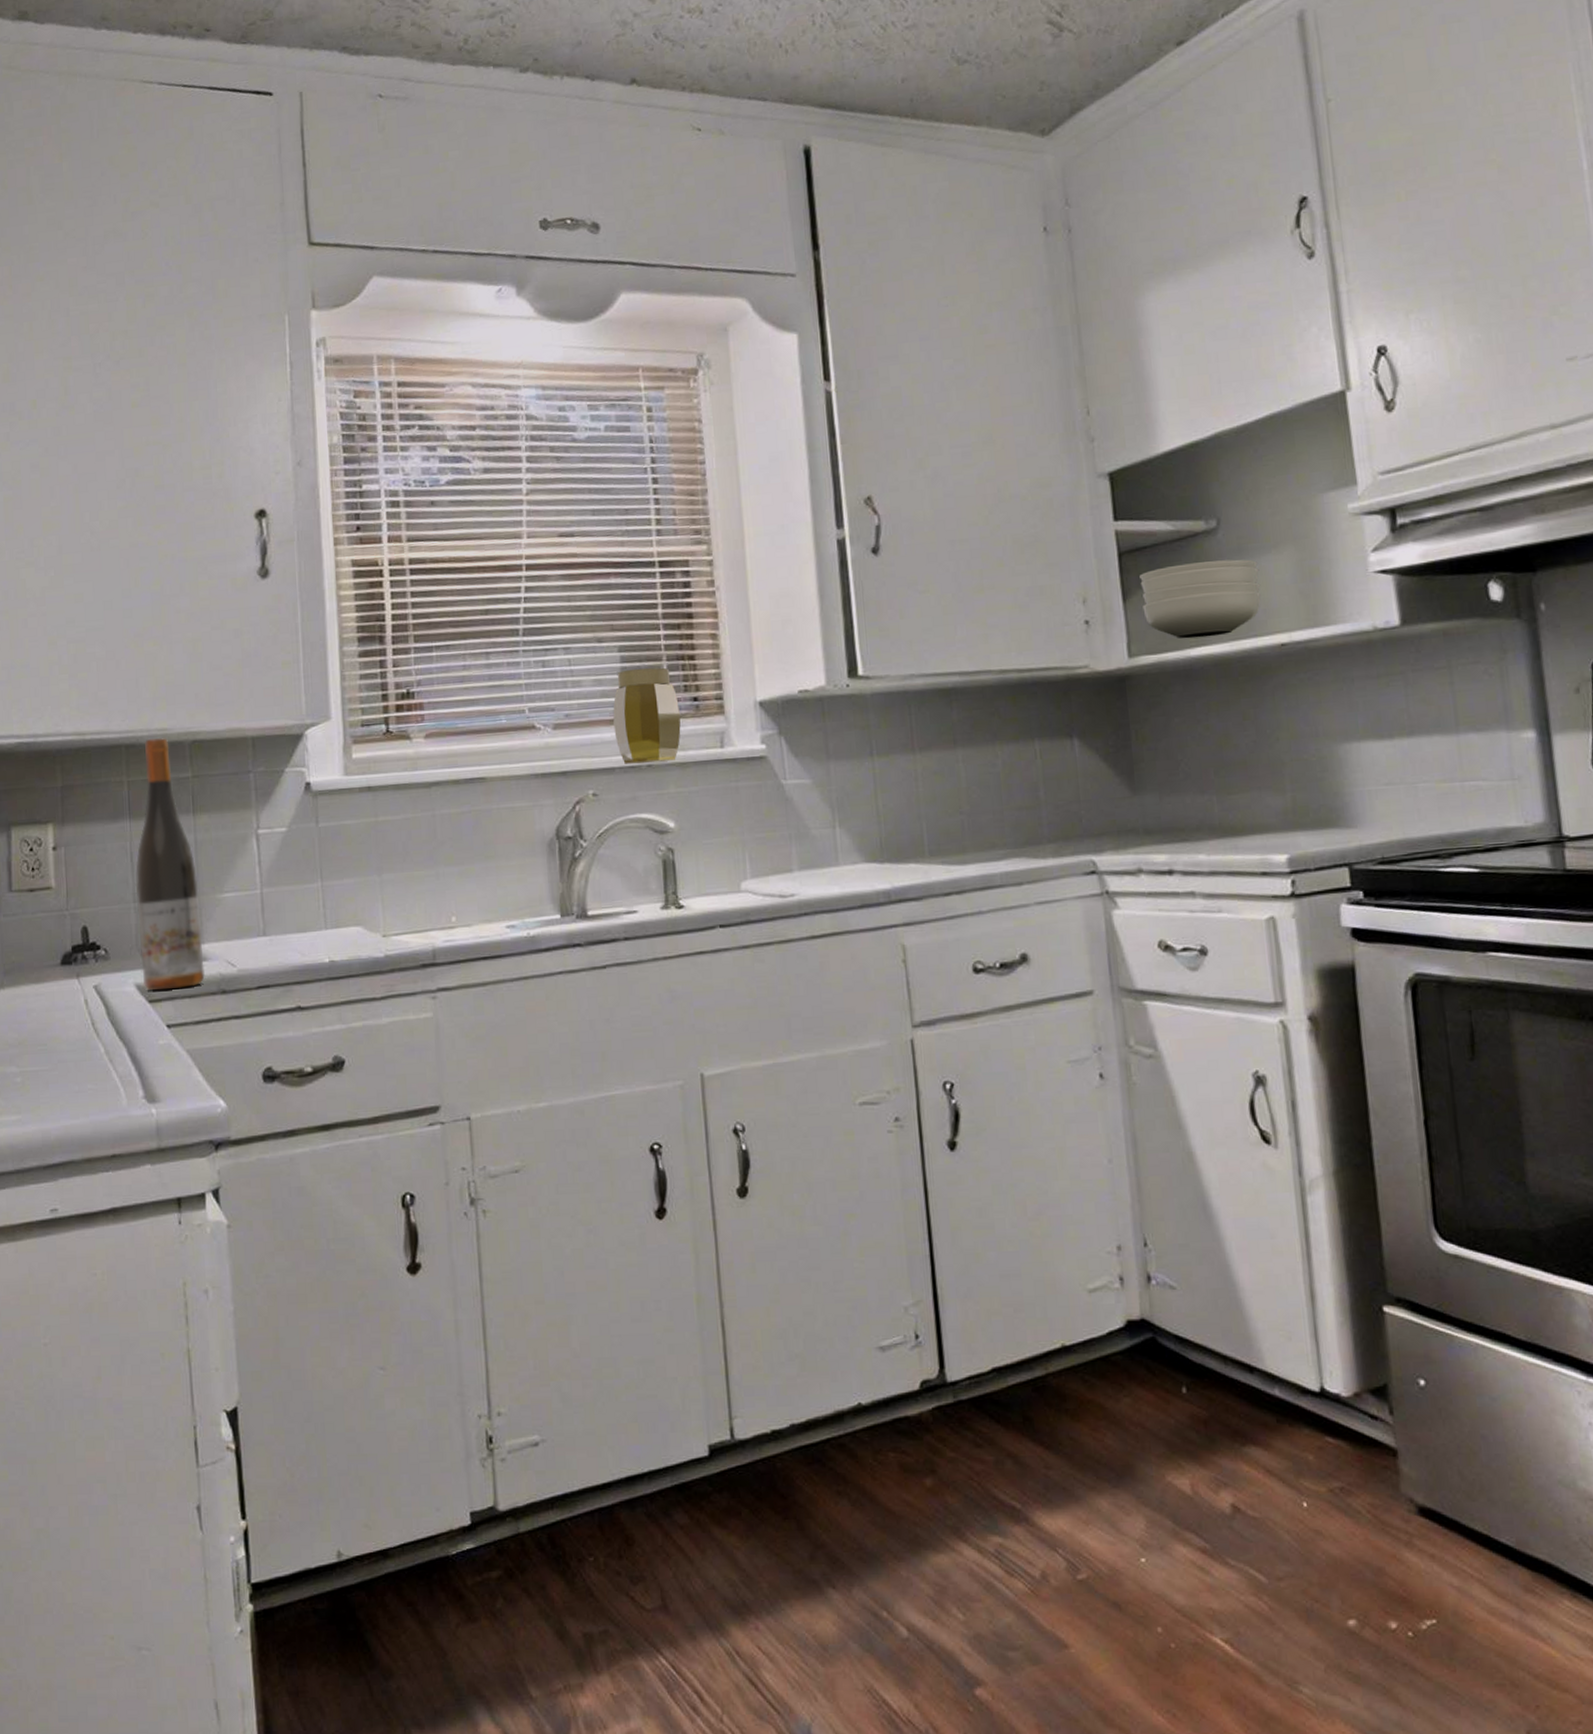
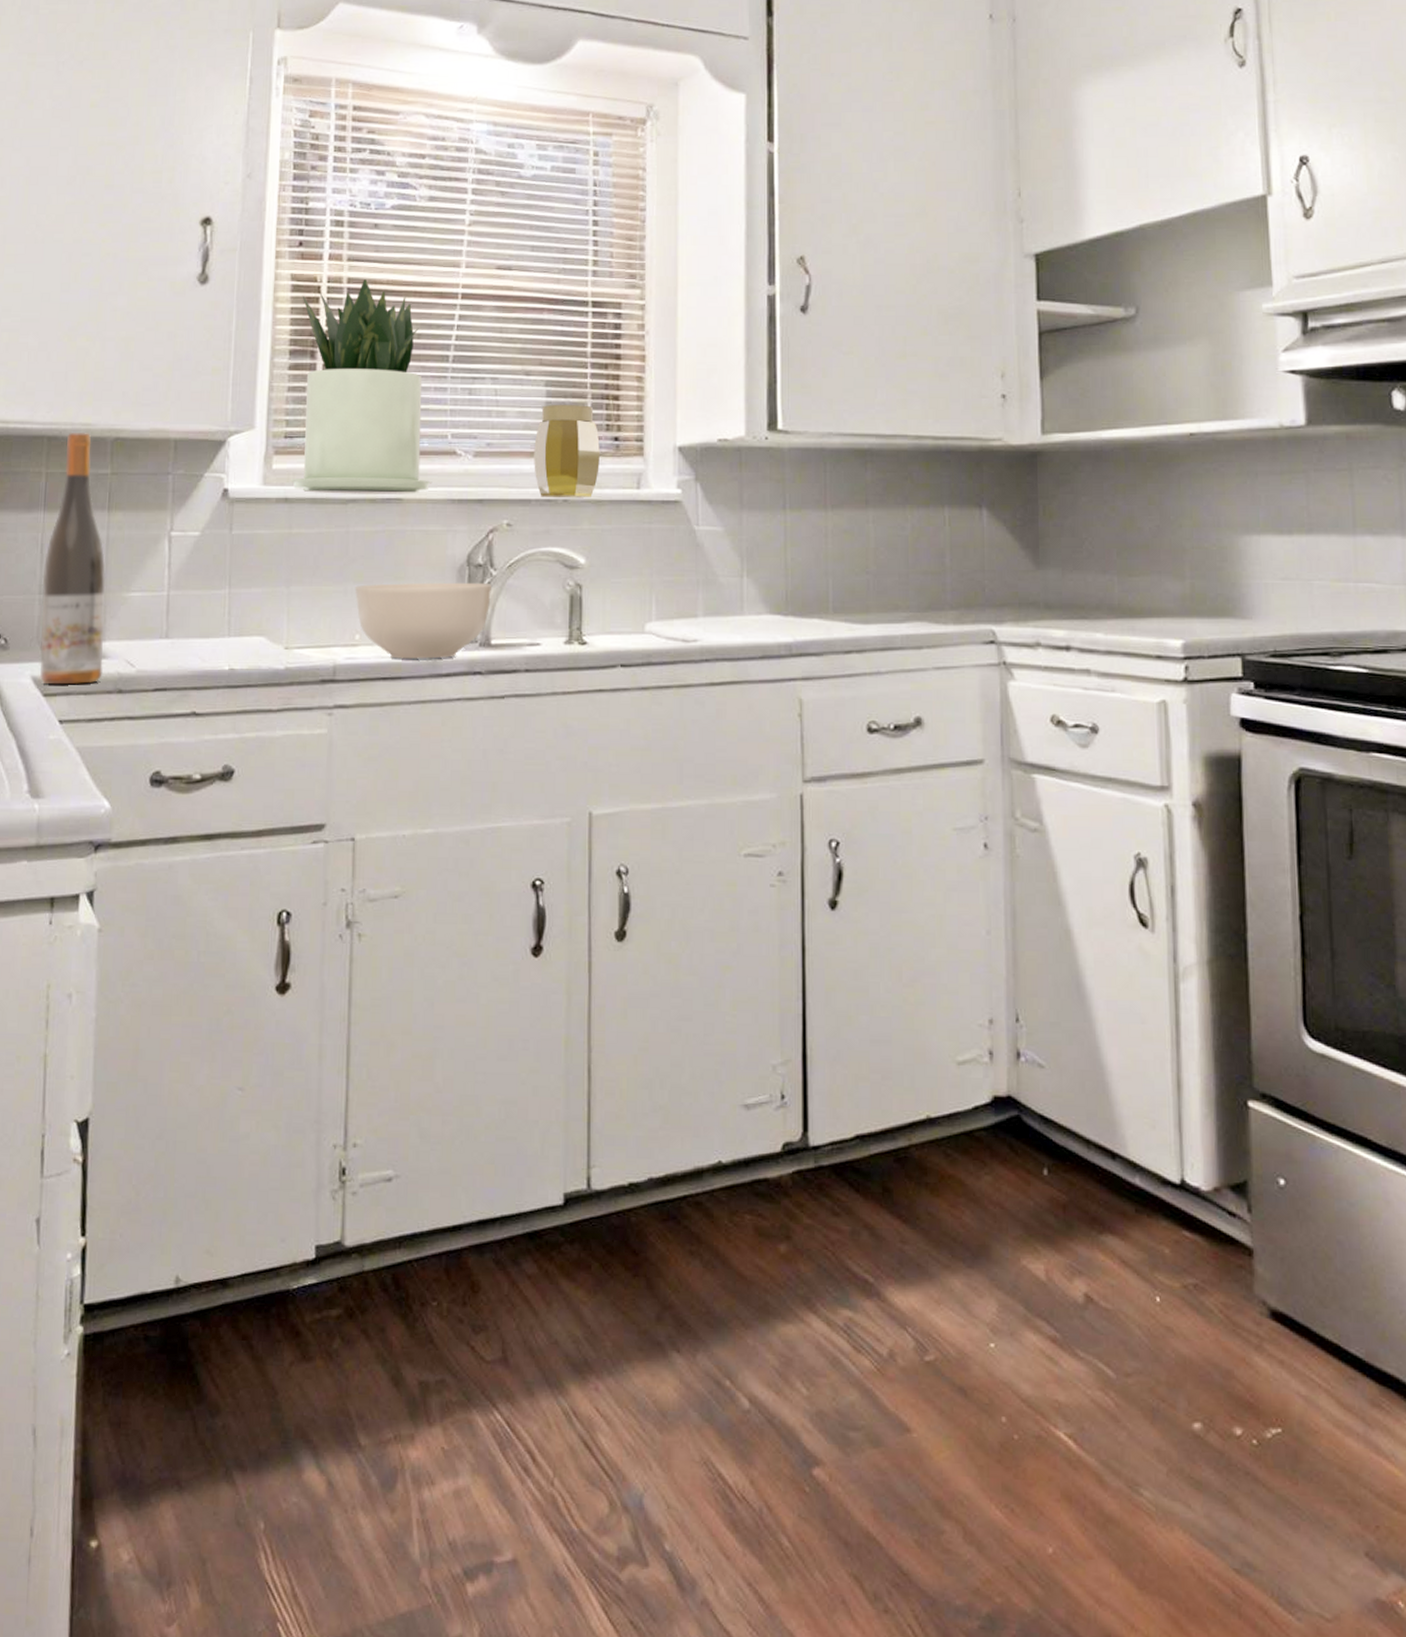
planter: none [365,559,514,780] -> present [290,279,432,494]
bowl: none [446,855,584,938] -> present [354,582,493,660]
bowl: present [1138,559,1261,639] -> none [1056,347,1174,421]

